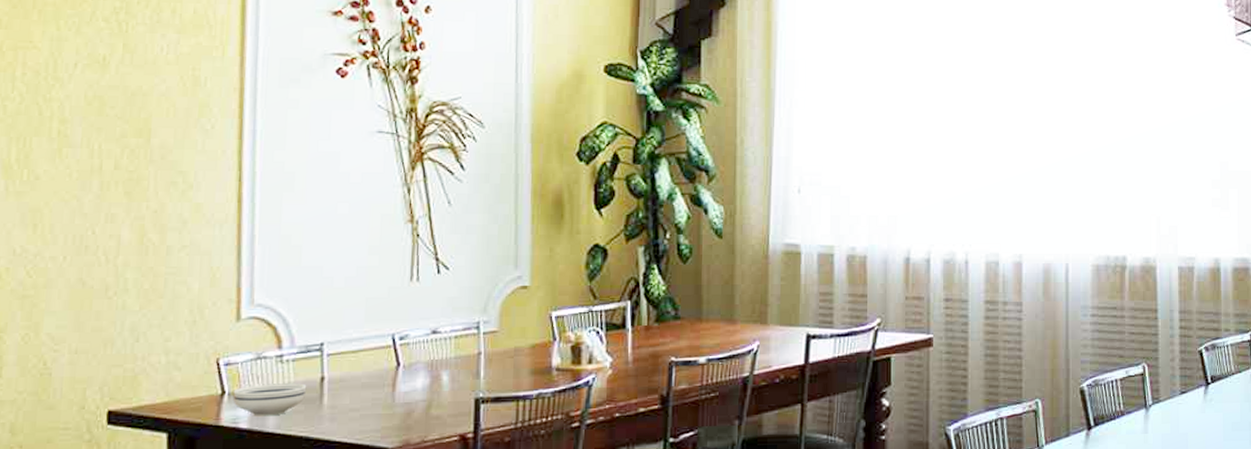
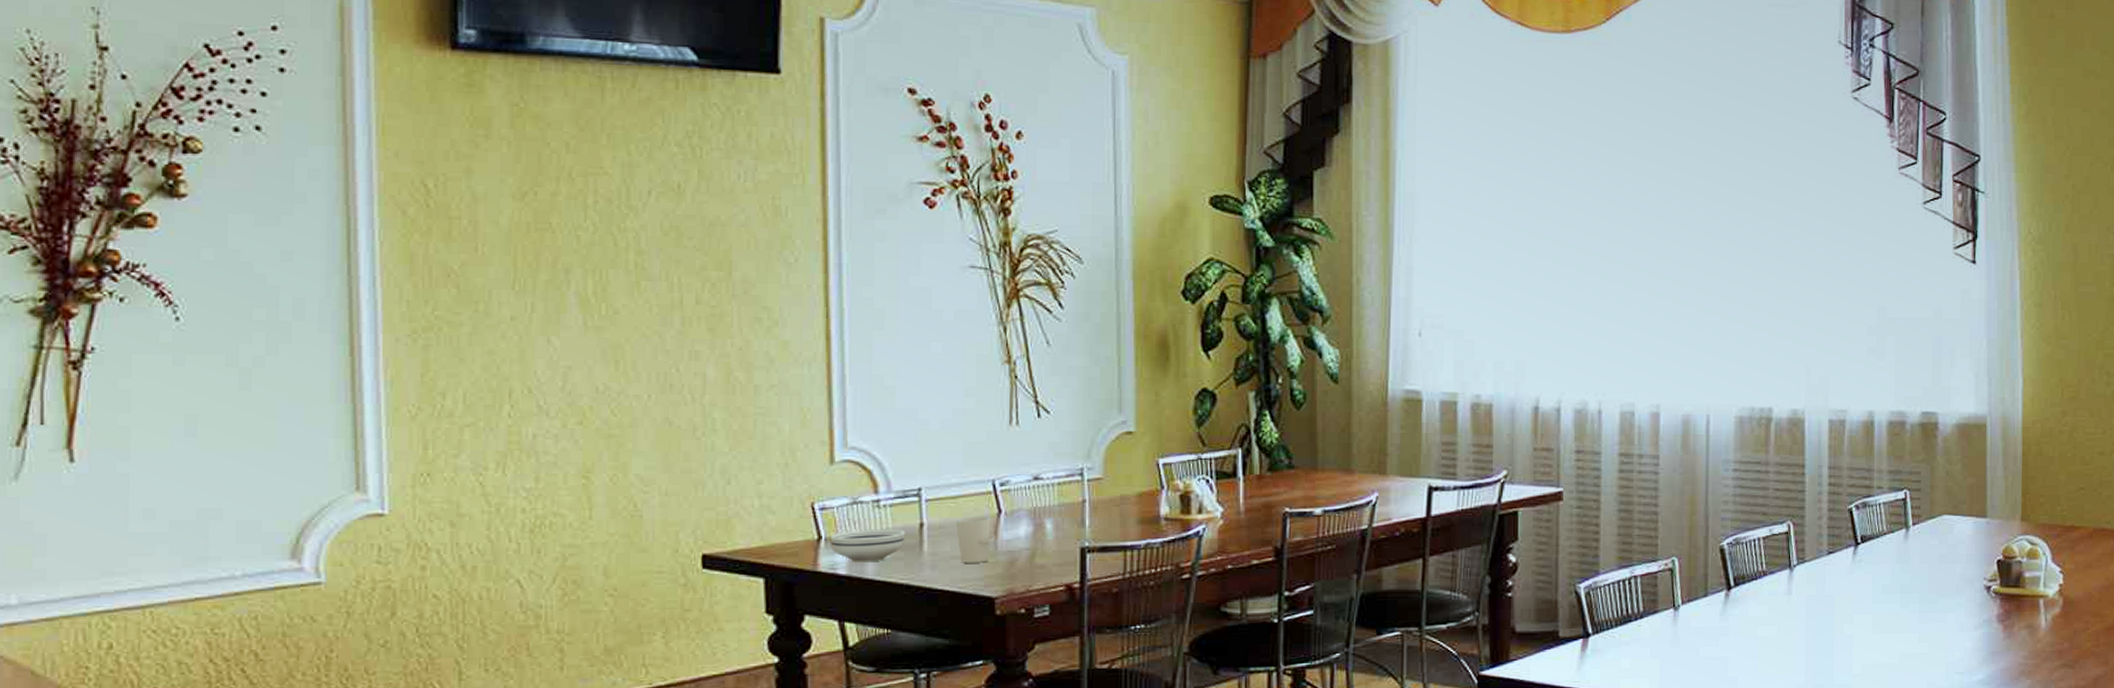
cup: none [355,370,394,415] -> present [955,516,996,563]

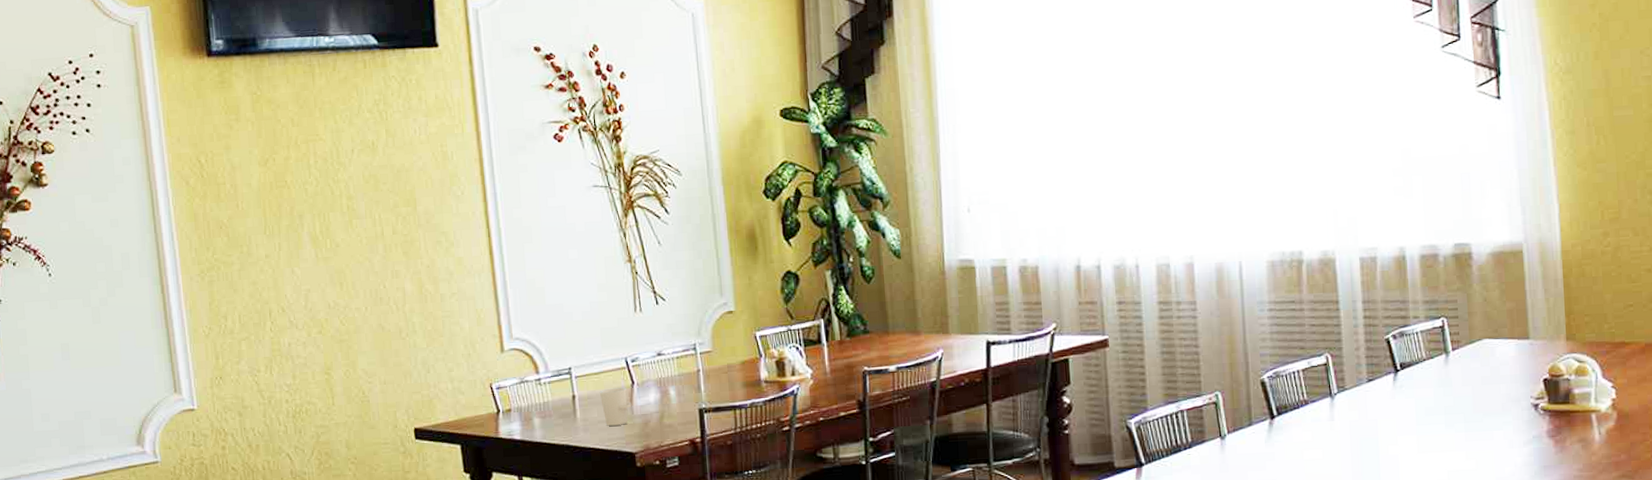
bowl: present [830,529,906,563] -> none [506,401,563,429]

